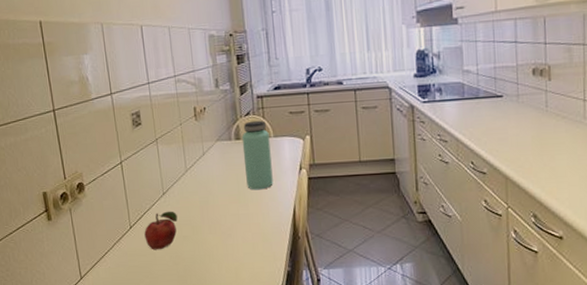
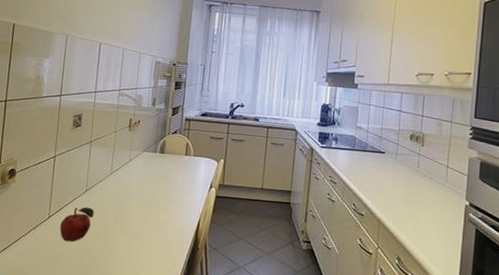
bottle: present [241,120,273,190] -> none [162,139,190,201]

